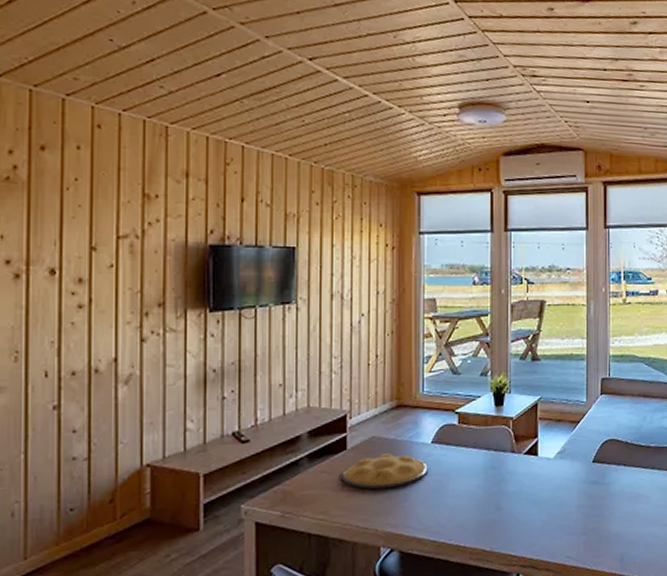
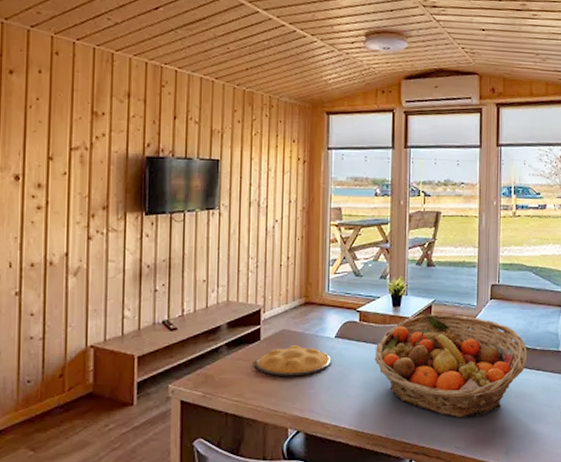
fruit basket: none [476,412,642,525] -> present [374,313,528,418]

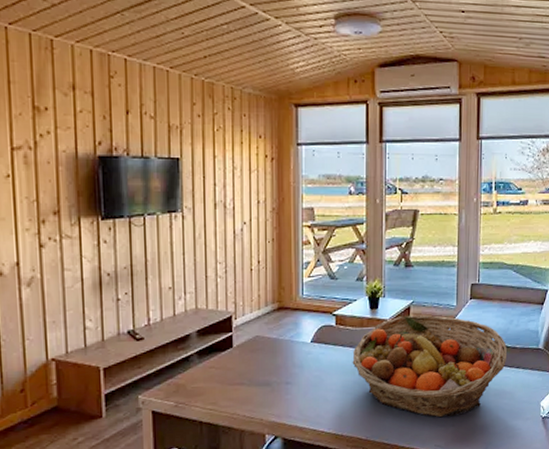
plate: present [255,345,332,377] -> none [228,351,308,384]

